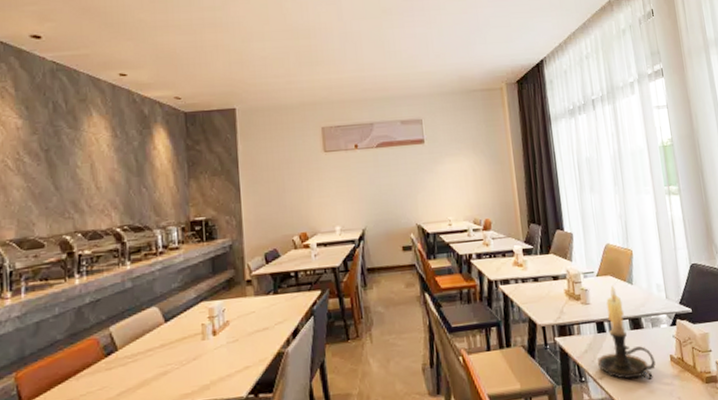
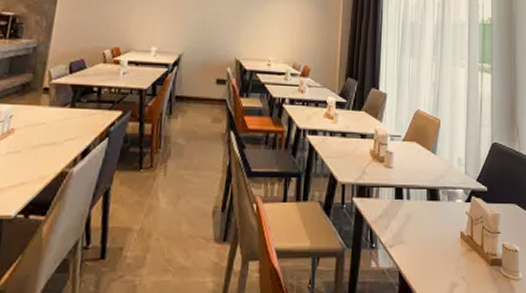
candle holder: present [598,285,656,380] -> none [391,152,446,254]

